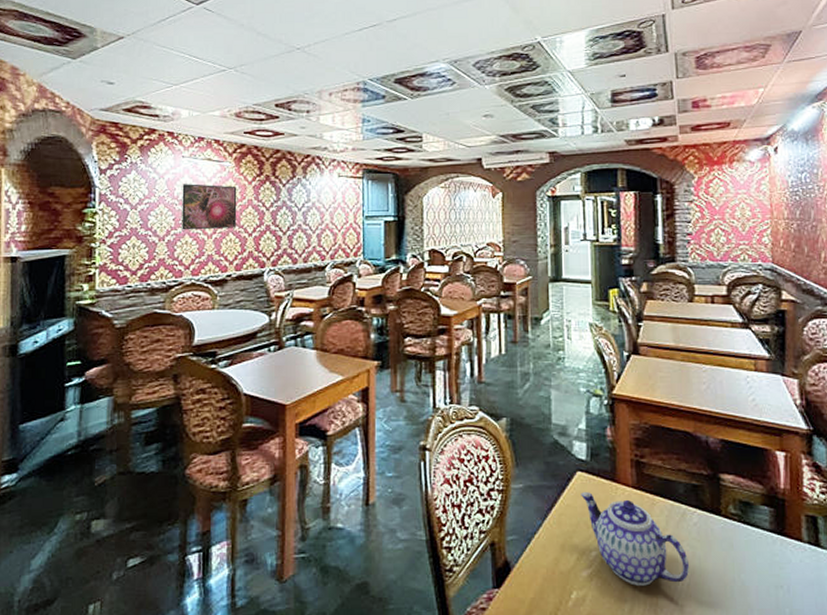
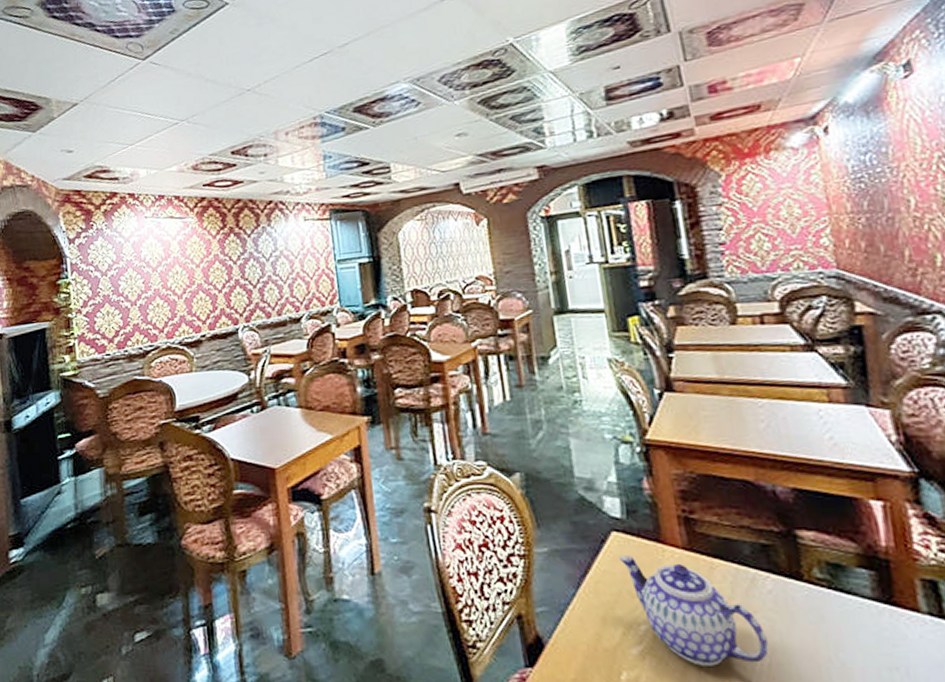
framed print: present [182,184,237,230] -> none [148,242,206,293]

